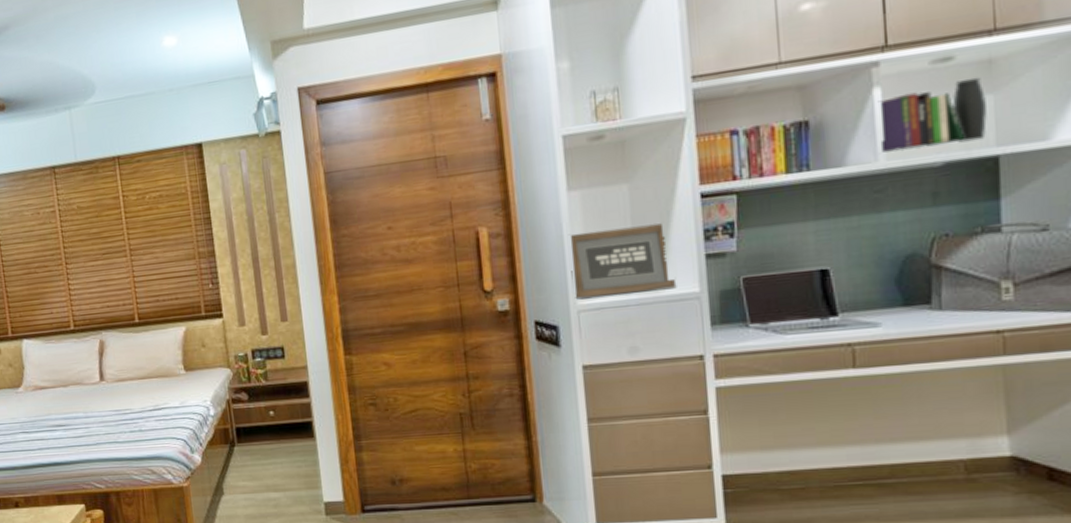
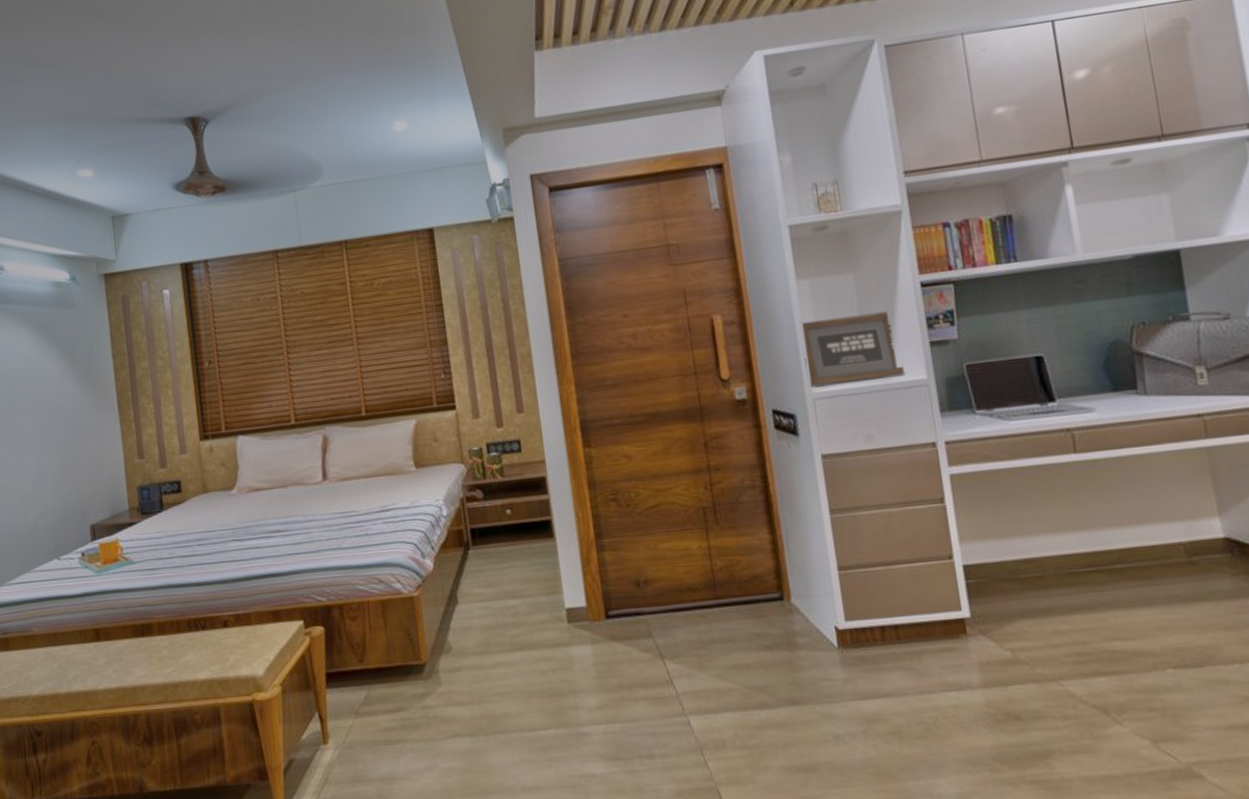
books: present [877,92,966,152] -> none [1070,190,1150,245]
vase: present [952,77,987,143] -> none [1134,177,1166,237]

